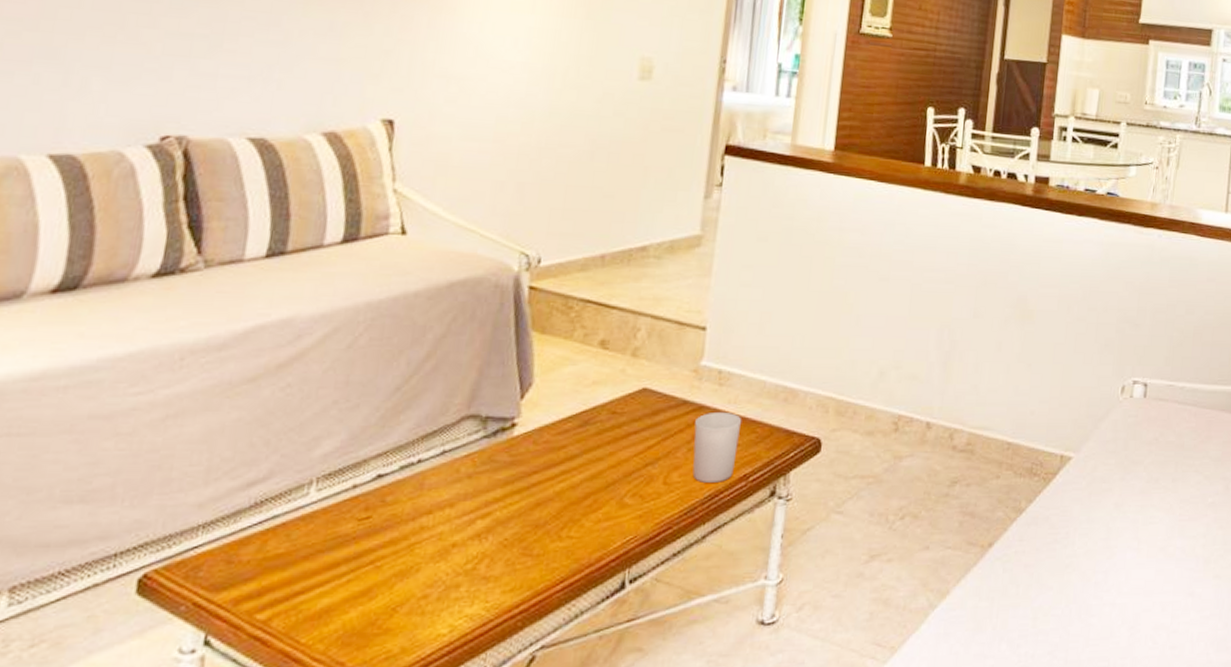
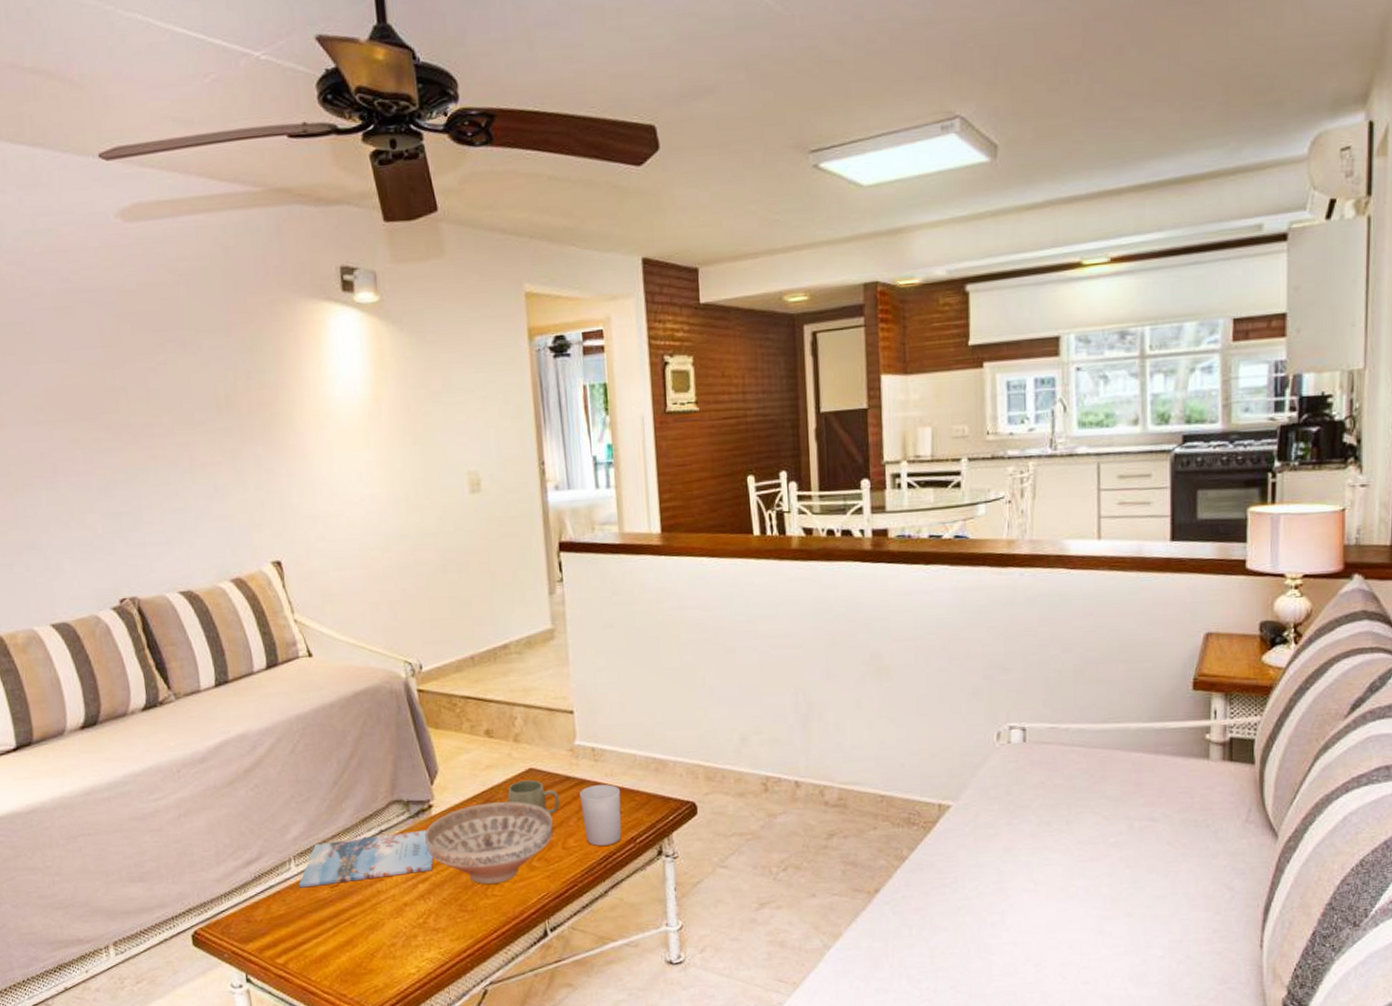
magazine: none [314,453,504,520] -> present [298,829,434,888]
decorative bowl: none [497,424,659,524] -> present [425,801,554,885]
mug: none [609,401,671,442] -> present [507,780,559,814]

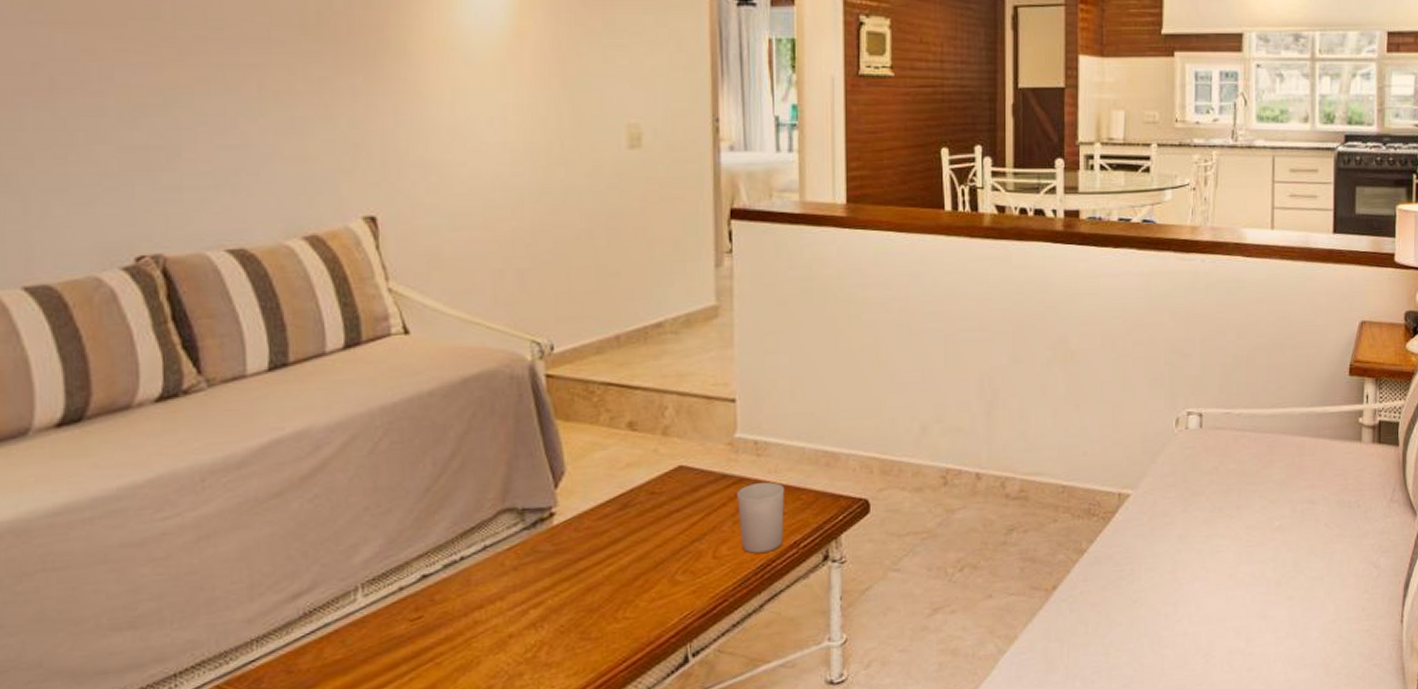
magazine: present [298,829,434,888] -> none [365,543,552,624]
decorative bowl: present [425,801,554,885] -> none [542,505,703,606]
mug: present [507,780,559,814] -> none [649,479,712,518]

